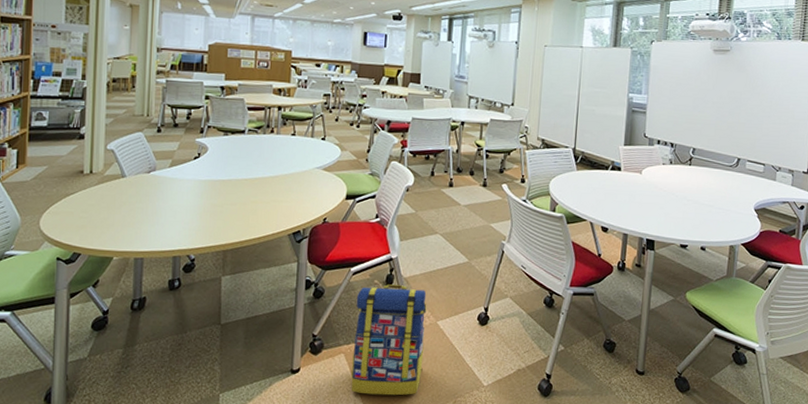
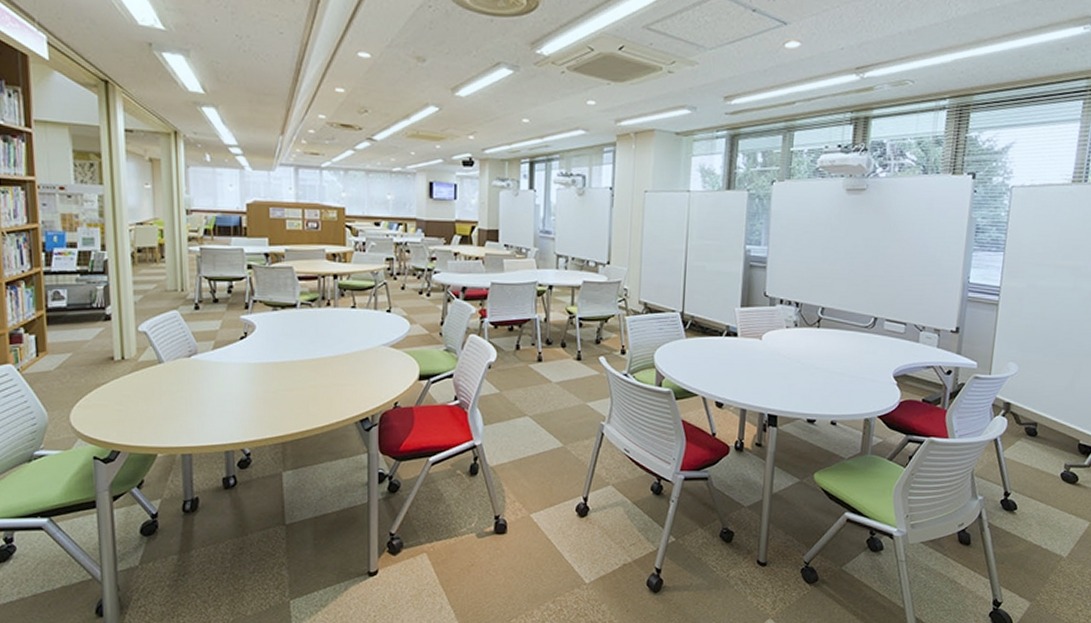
backpack: present [351,284,427,396] -> none [436,475,518,597]

